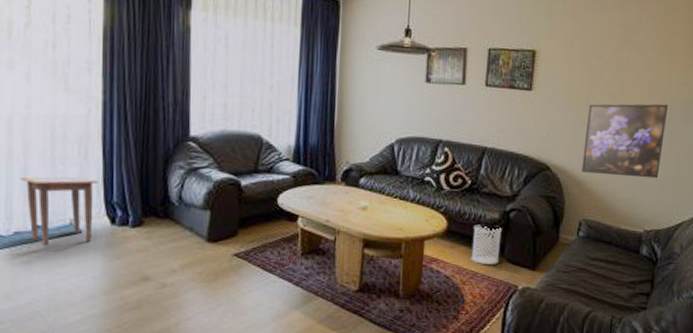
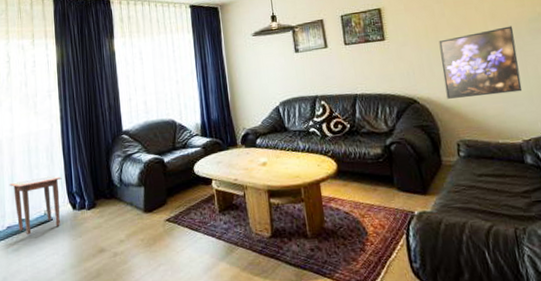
wastebasket: present [471,225,502,265] -> none [360,160,391,197]

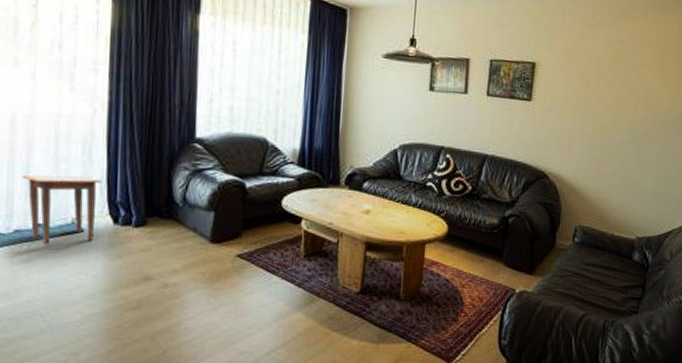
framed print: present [438,26,523,99] -> none [578,115,661,188]

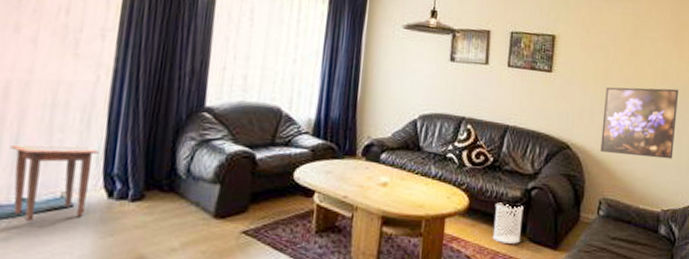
wastebasket: none [470,229,501,269] -> present [492,202,524,244]
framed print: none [578,115,661,188] -> present [600,87,679,159]

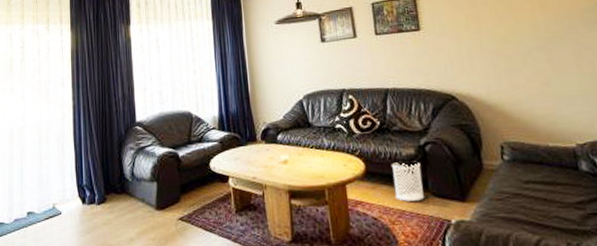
side table: present [9,144,99,222] -> none [18,167,72,229]
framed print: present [600,87,679,159] -> none [480,16,576,96]

